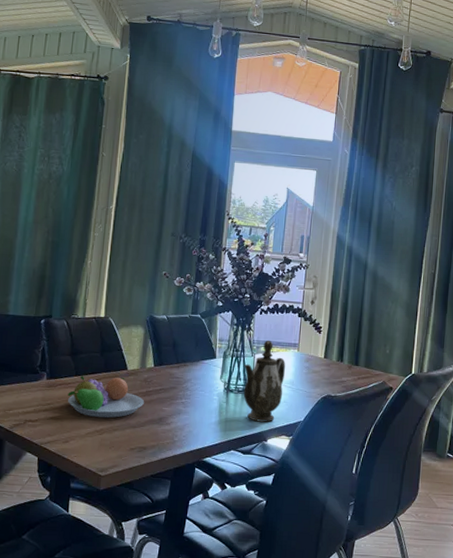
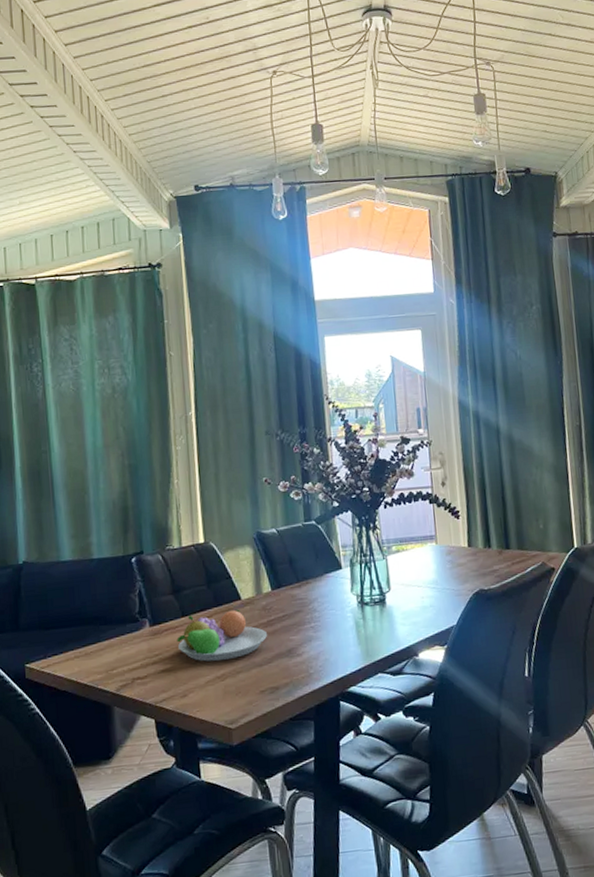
teapot: present [243,340,285,422] -> none [376,536,427,635]

